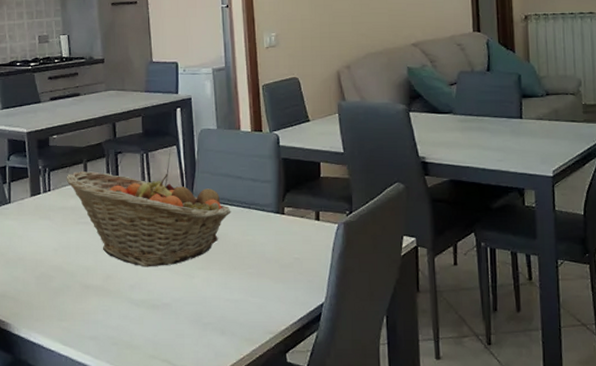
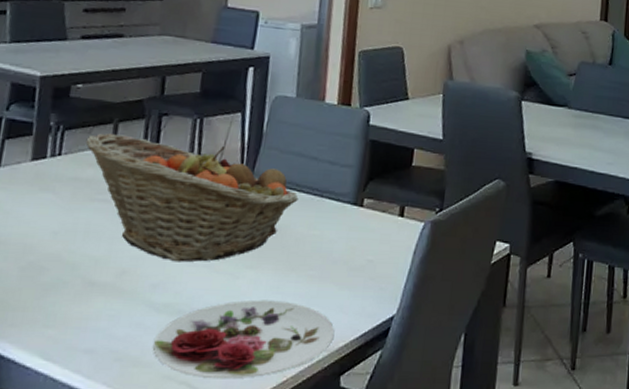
plate: none [139,294,276,357] -> present [153,299,335,379]

